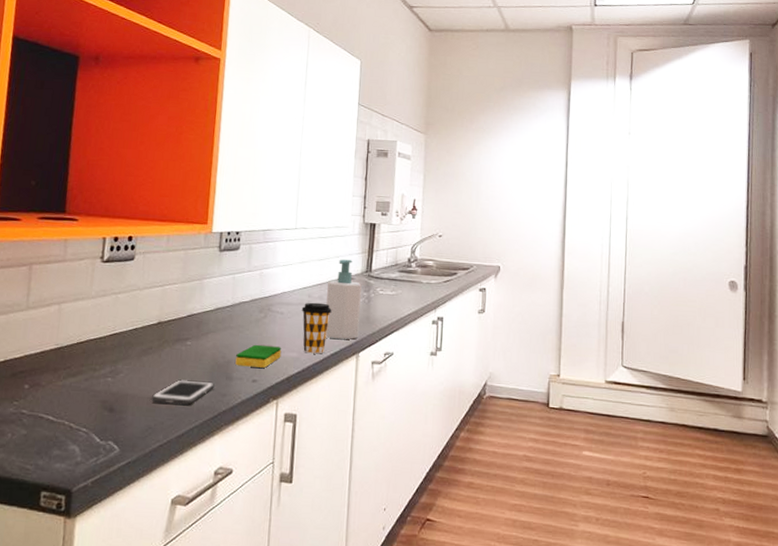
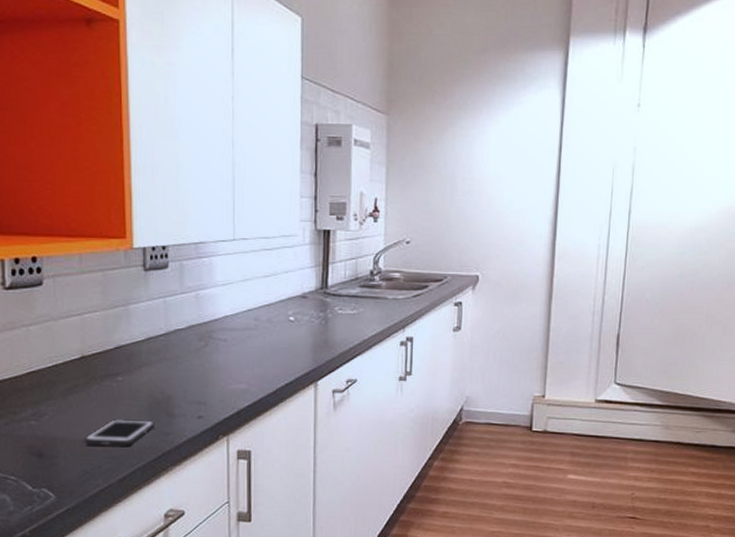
dish sponge: present [235,344,282,368] -> none [176,376,228,402]
coffee cup: present [301,302,332,354] -> none [248,326,283,385]
soap bottle: present [325,259,362,340] -> none [276,275,317,368]

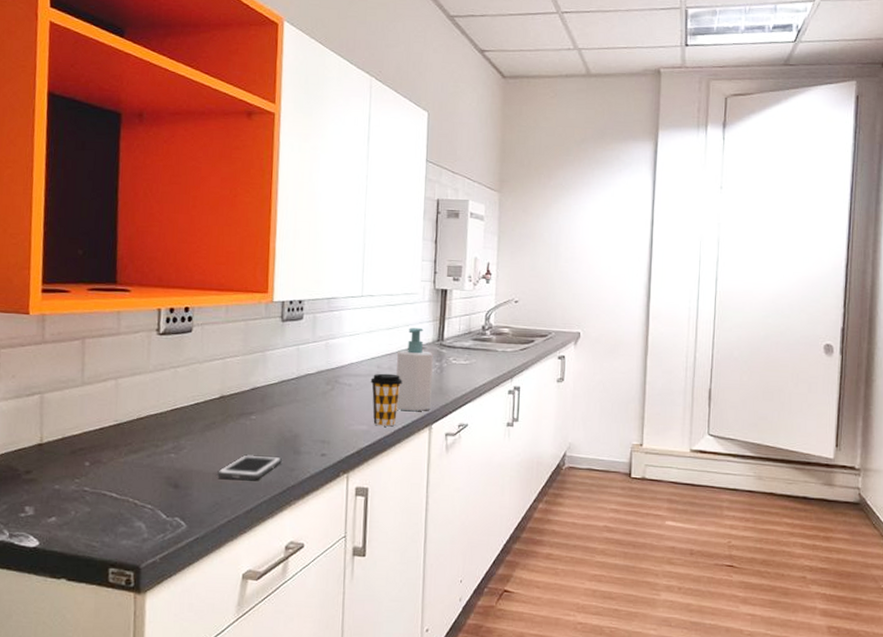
coffee cup: none [248,326,283,385] -> present [370,373,402,427]
soap bottle: none [276,275,317,368] -> present [396,328,433,412]

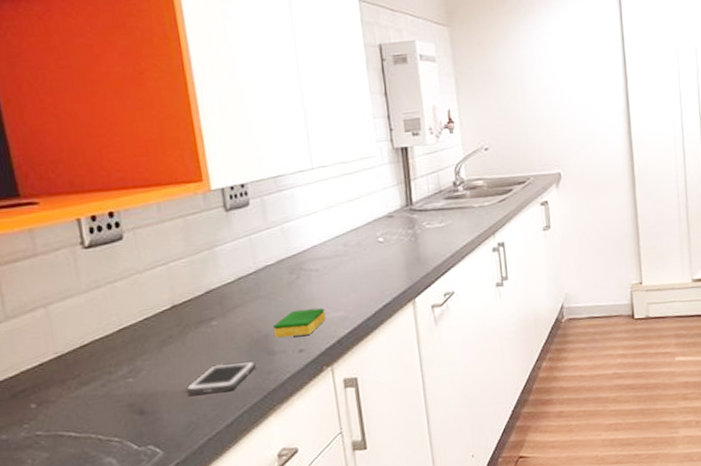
dish sponge: none [303,417,351,441] -> present [273,308,326,338]
coffee cup: present [370,373,402,427] -> none [338,250,375,310]
soap bottle: present [396,328,433,412] -> none [362,195,411,289]

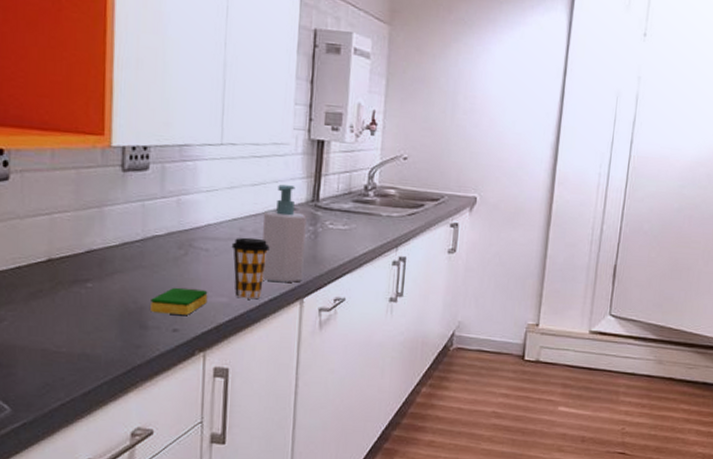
cell phone: present [186,361,256,396] -> none [47,328,125,358]
coffee cup: none [338,250,375,310] -> present [231,237,270,300]
soap bottle: none [362,195,411,289] -> present [262,184,307,283]

